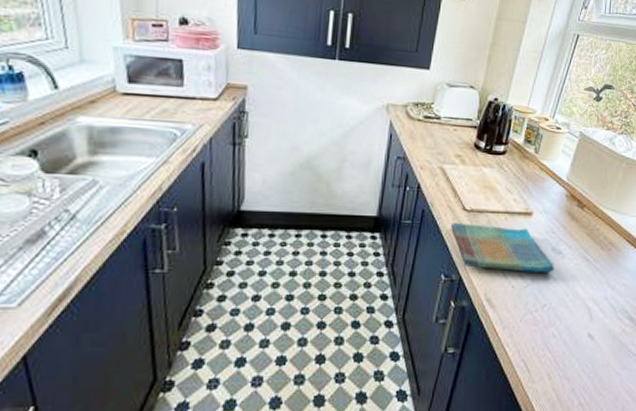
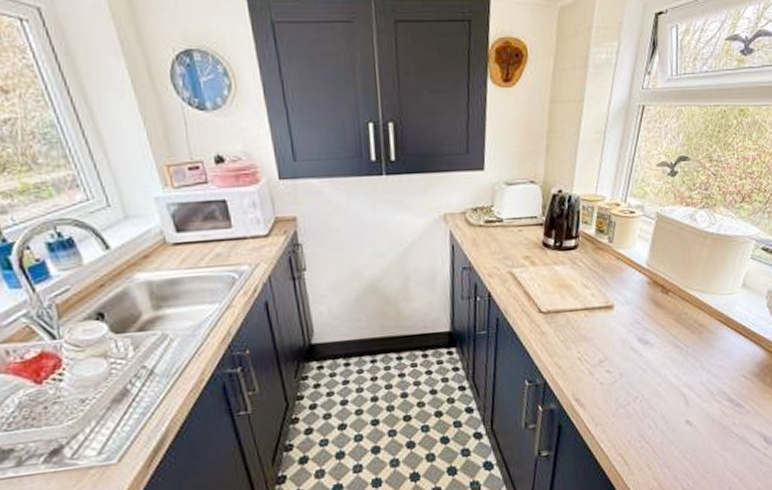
dish towel: present [451,222,554,274] -> none [529,322,643,370]

